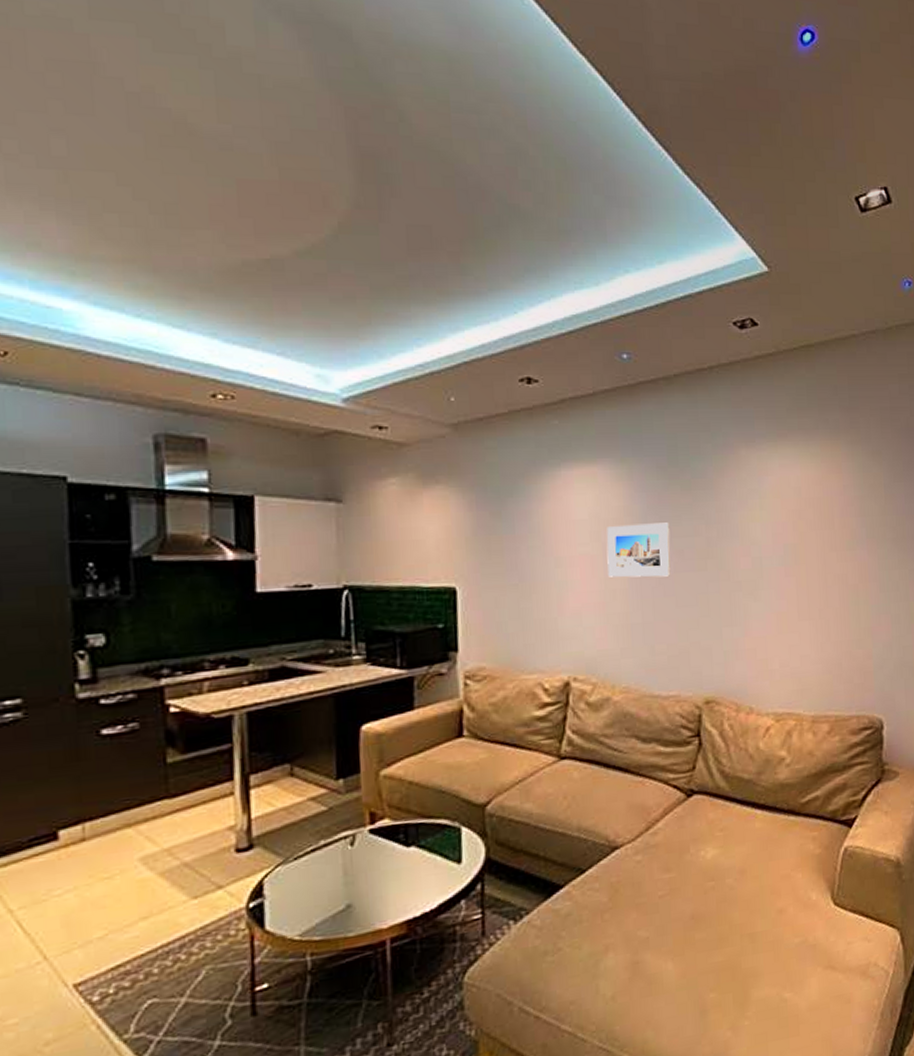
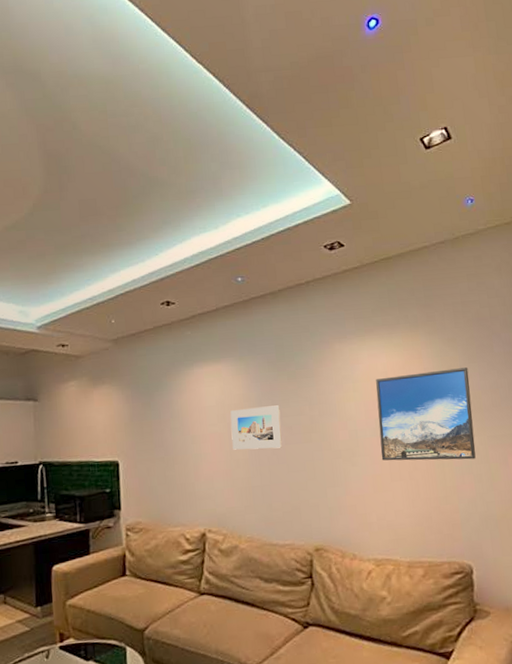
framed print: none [786,487,895,597] -> present [376,367,476,461]

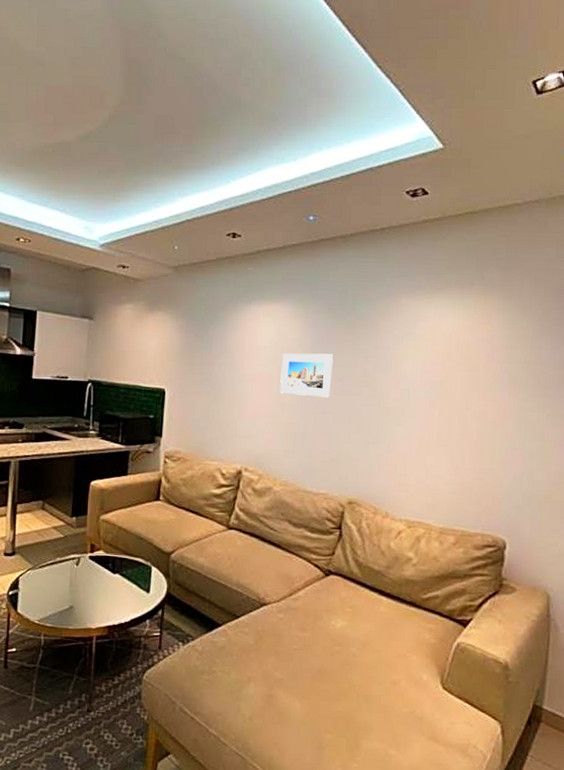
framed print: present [376,367,476,461] -> none [430,339,539,436]

